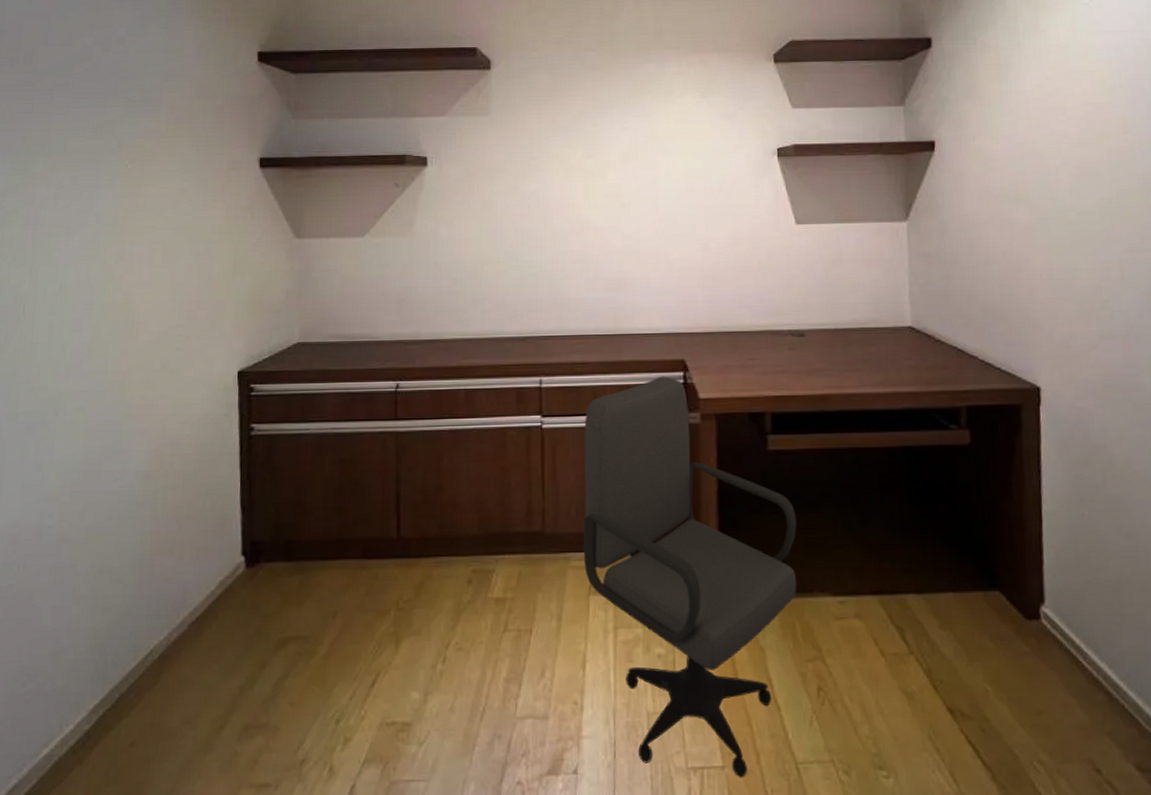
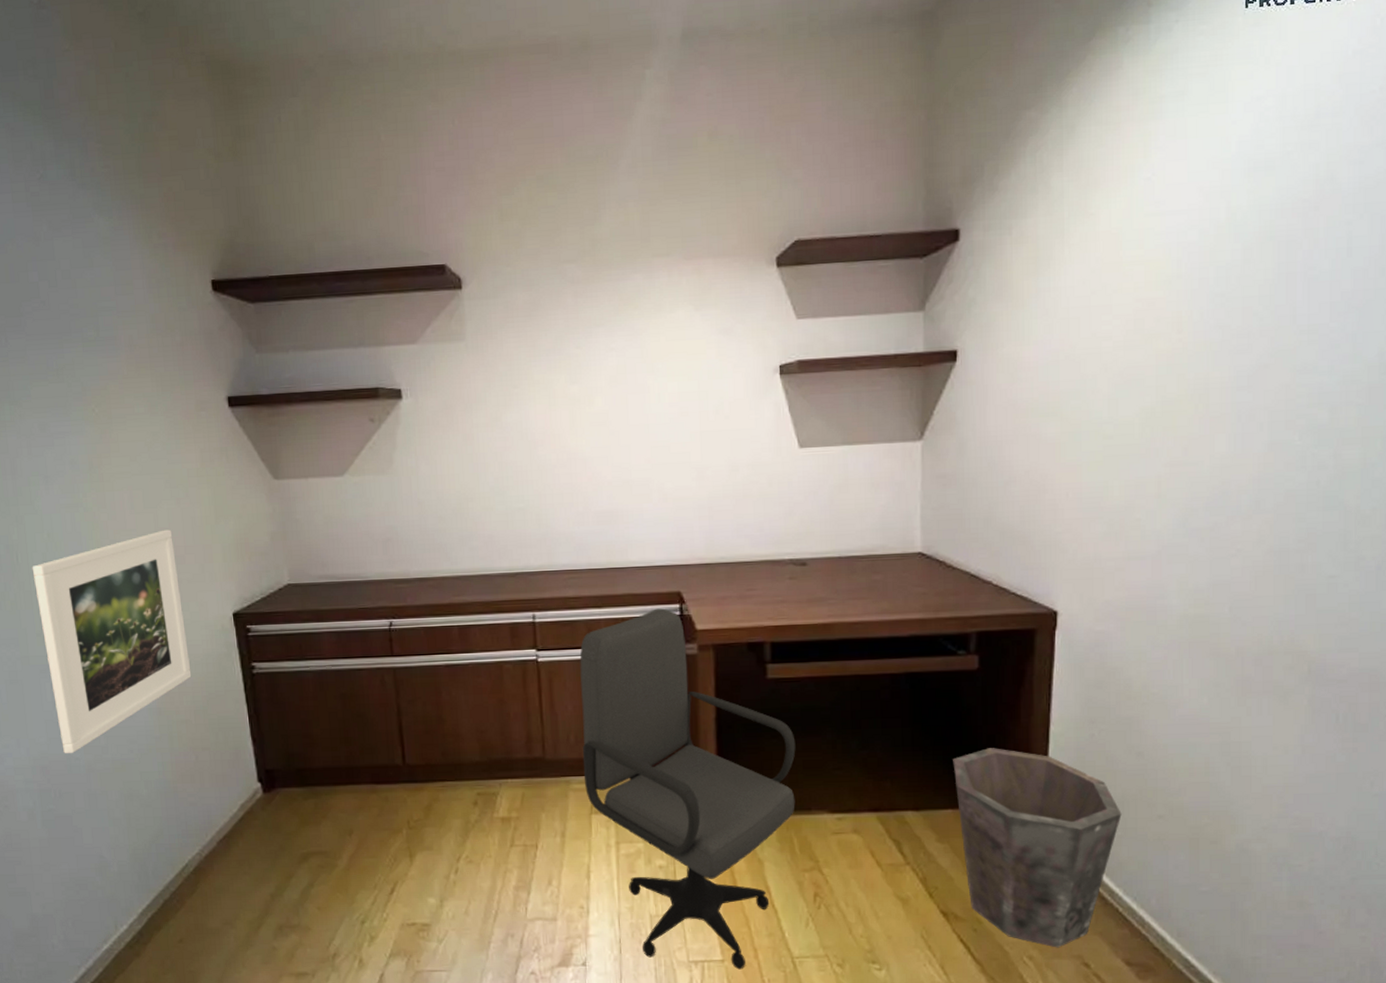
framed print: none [36,284,187,520] -> present [32,529,192,753]
waste bin: none [951,526,1118,751] -> present [953,748,1122,948]

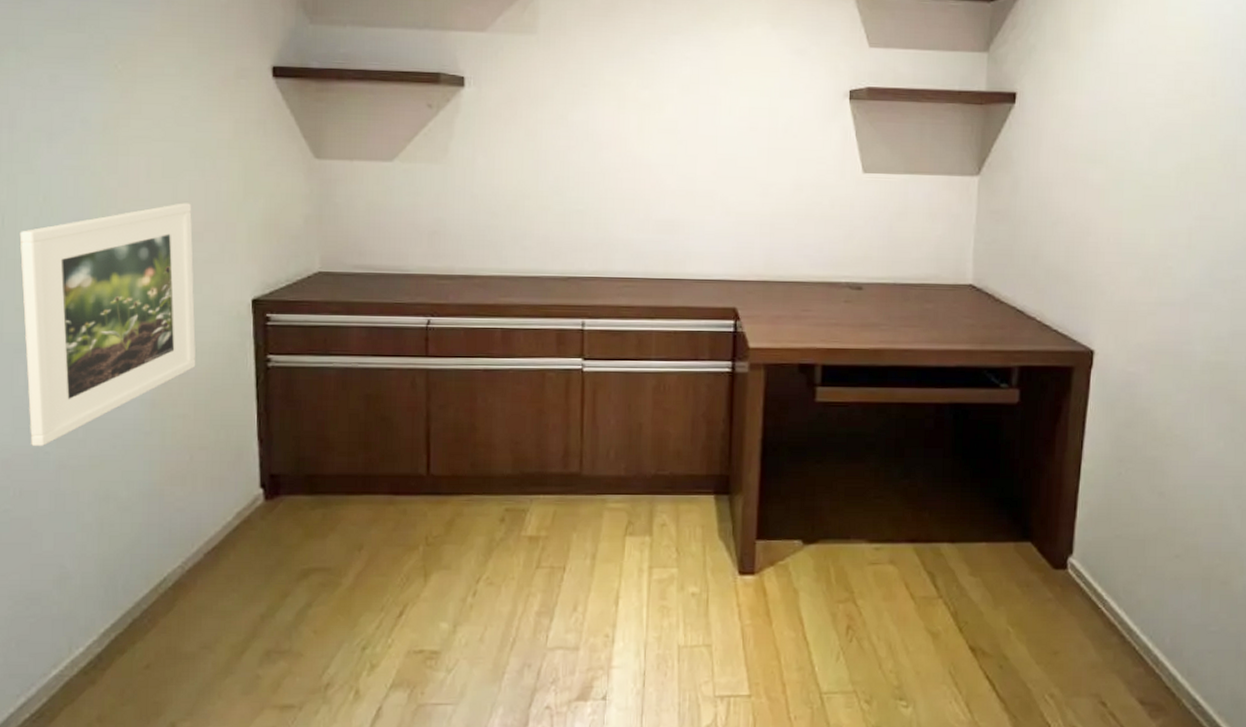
office chair: present [579,608,796,970] -> none [621,323,839,706]
waste bin: present [953,748,1122,948] -> none [989,482,1143,686]

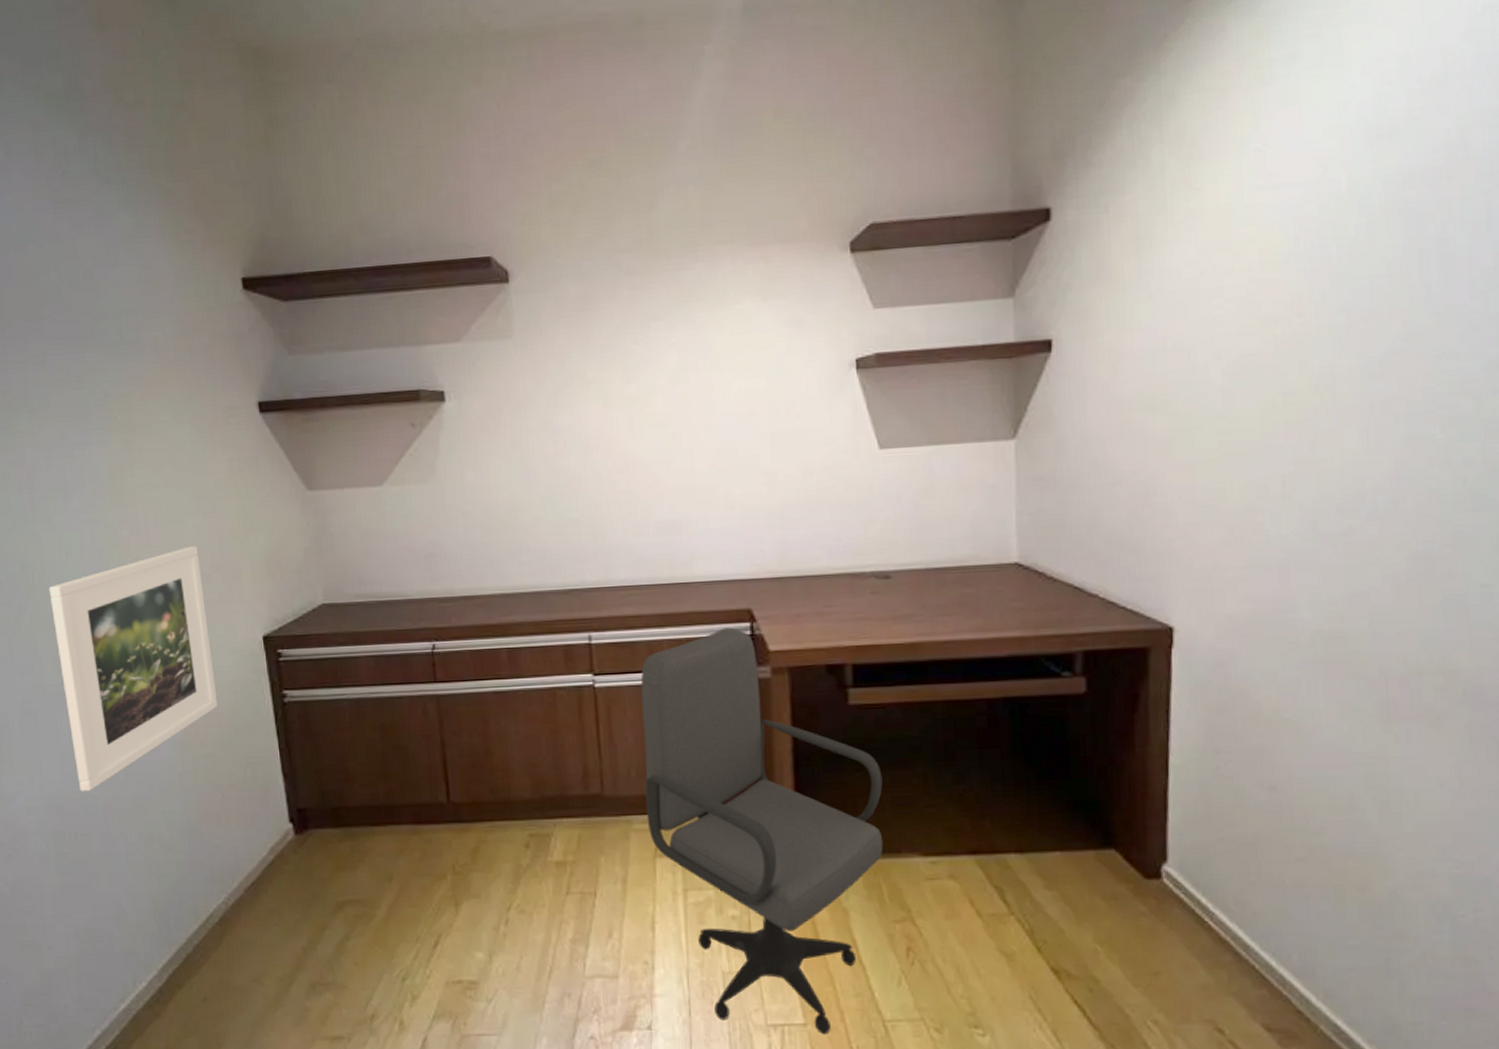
office chair: none [621,323,839,706] -> present [640,627,883,1035]

